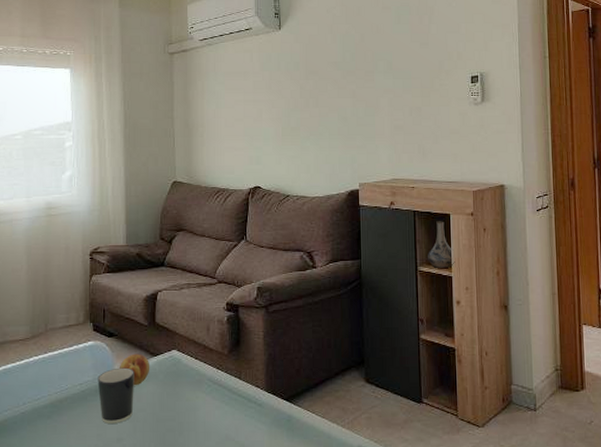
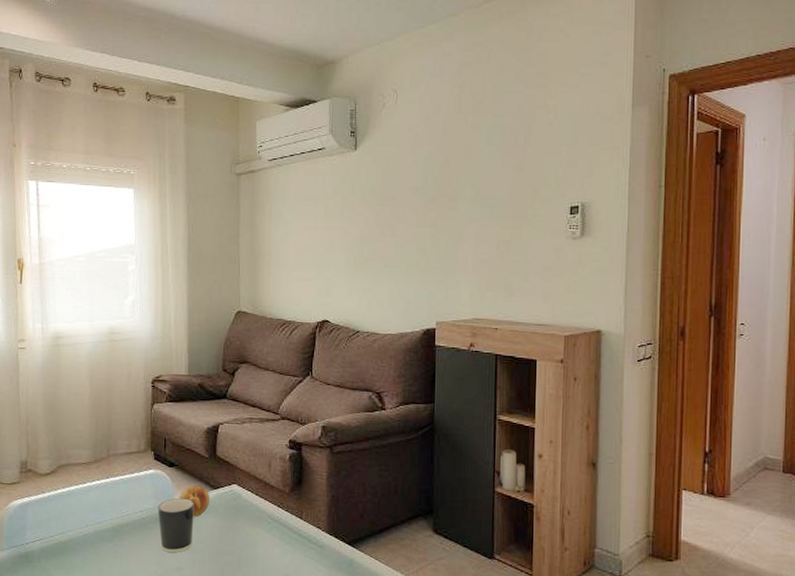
candle: none [421,296,447,338] -> present [497,447,526,492]
decorative vase: present [427,221,455,268] -> none [507,367,539,418]

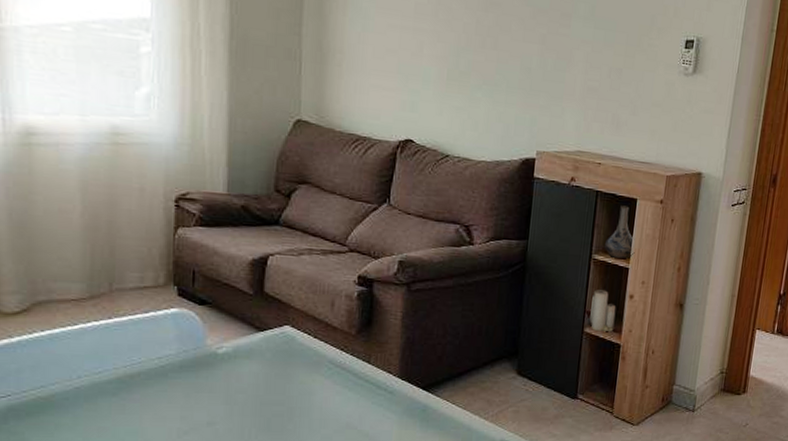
mug: present [158,498,194,553] -> none [182,341,233,405]
fruit: present [180,485,210,518] -> none [213,326,255,364]
decorative vase: none [507,367,539,418] -> present [604,205,635,259]

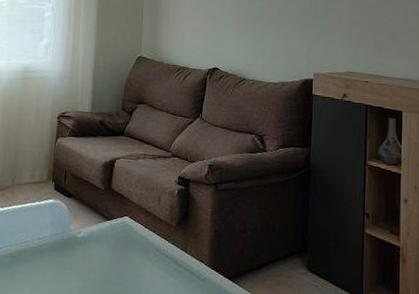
candle: present [587,287,616,332] -> none [367,191,393,234]

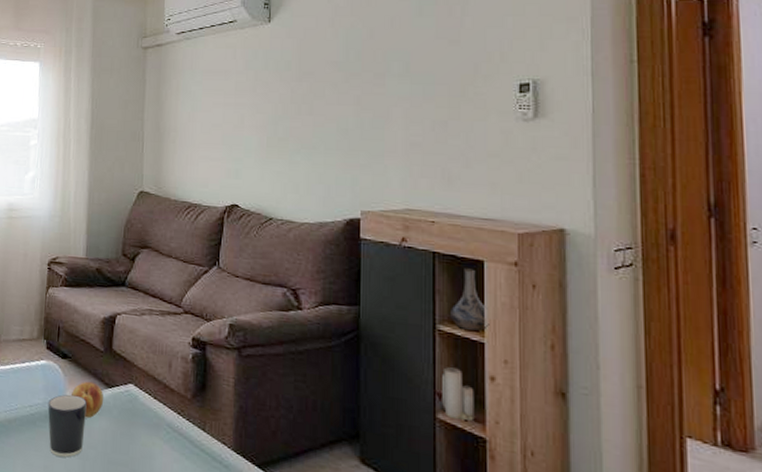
mug: none [54,227,88,281] -> present [47,394,87,458]
fruit: none [75,215,103,247] -> present [72,381,104,419]
candle: none [367,191,393,234] -> present [439,365,474,421]

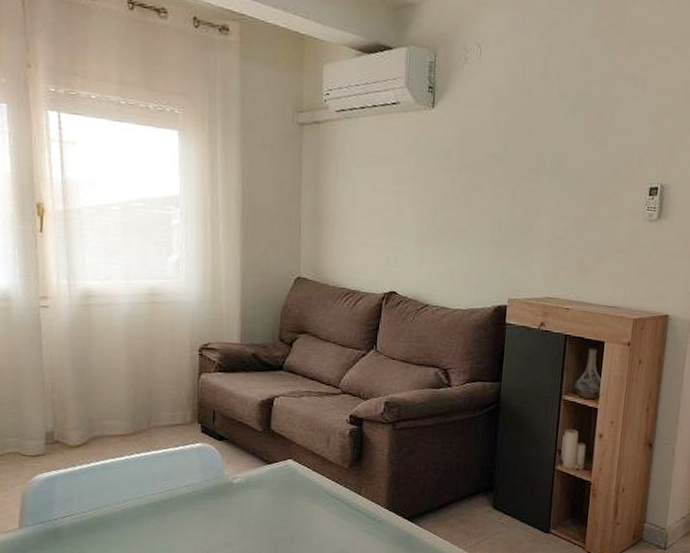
mug: present [47,394,87,458] -> none [205,472,246,528]
fruit: present [72,381,104,419] -> none [230,459,264,493]

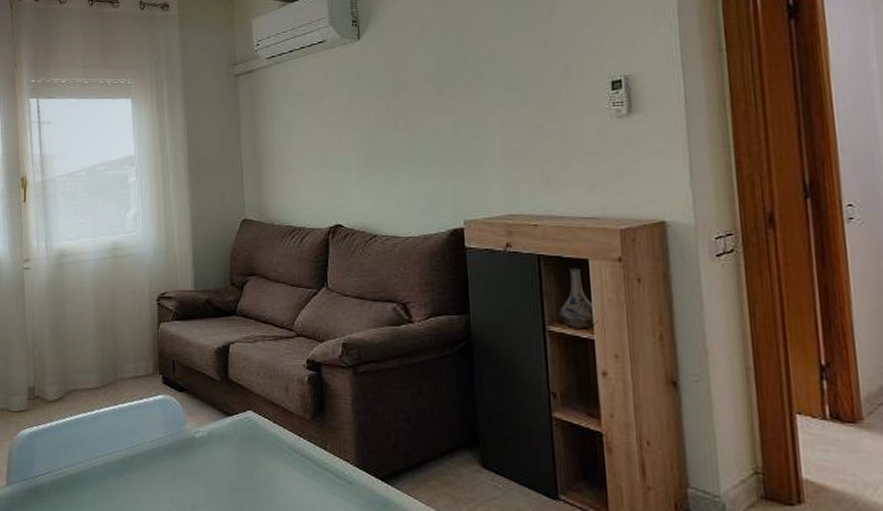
candle: present [558,427,586,470] -> none [553,364,590,417]

